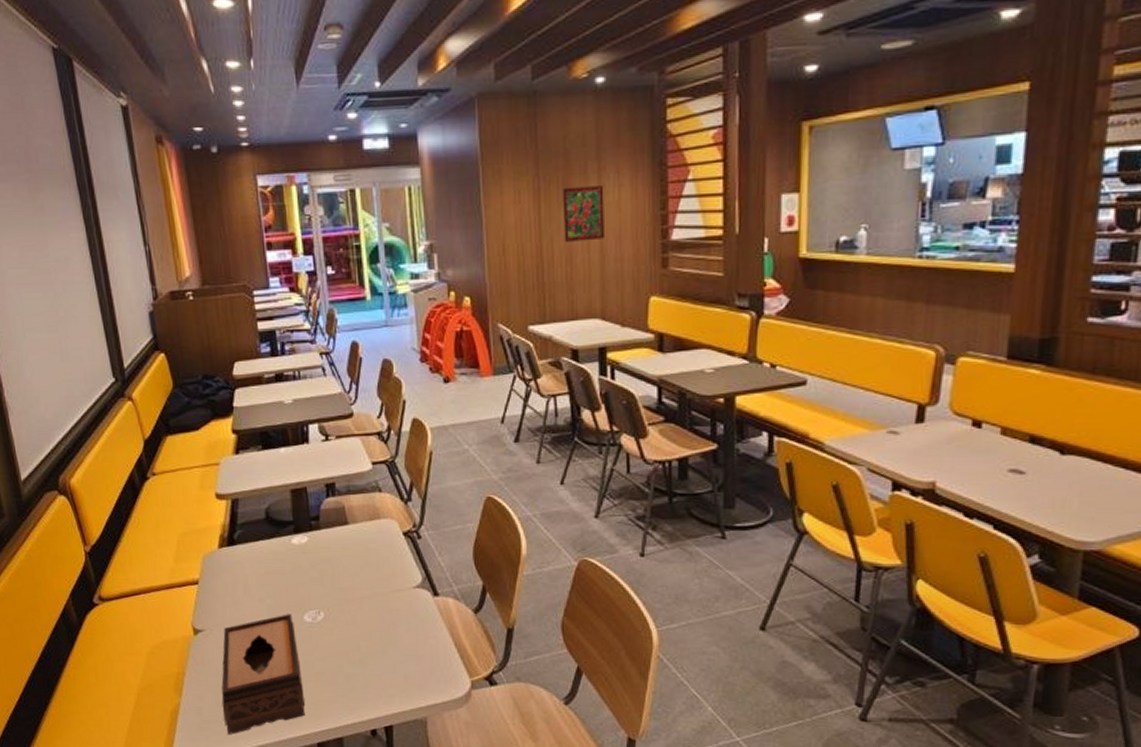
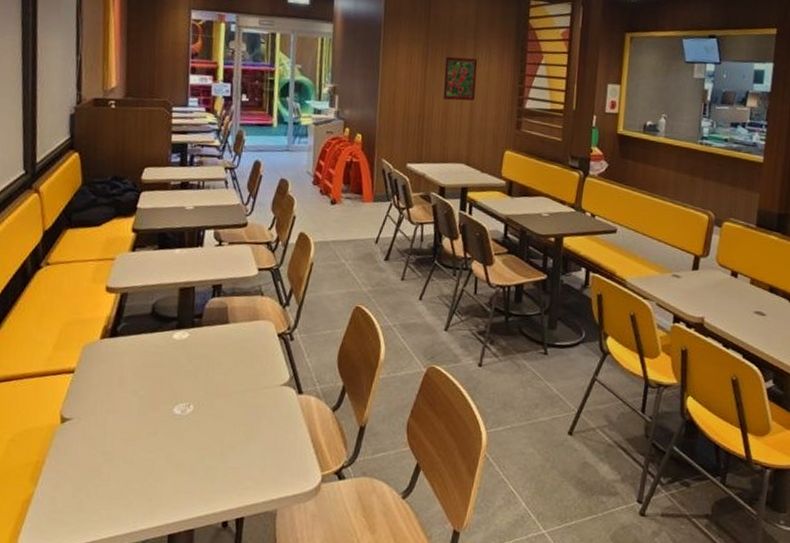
tissue box: present [221,614,305,735] -> none [77,405,164,527]

